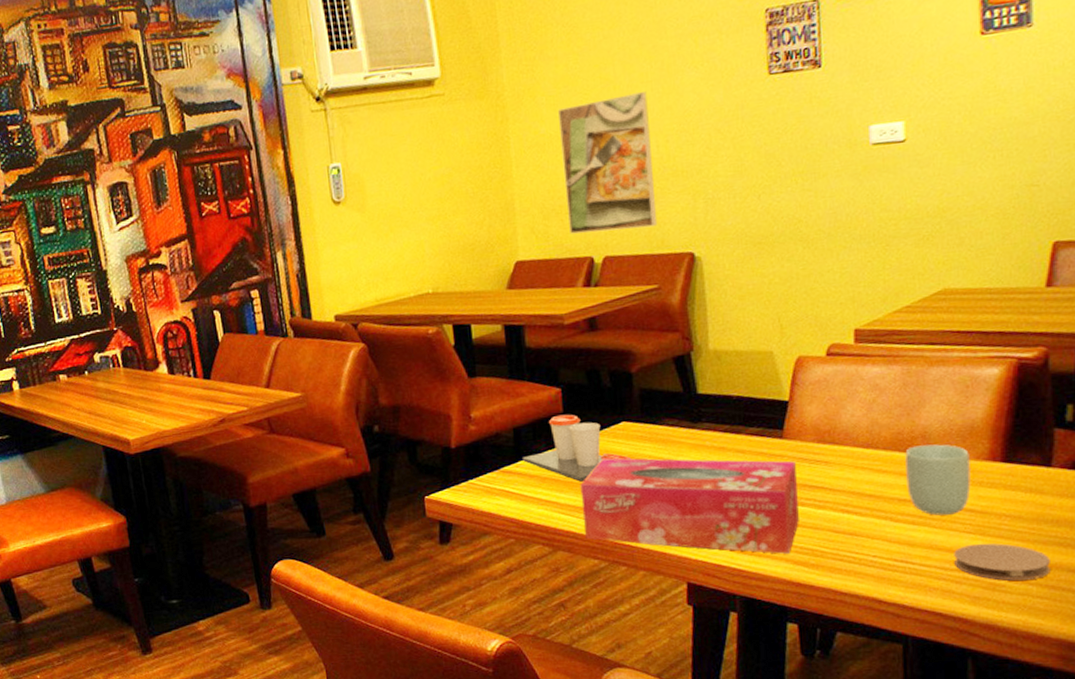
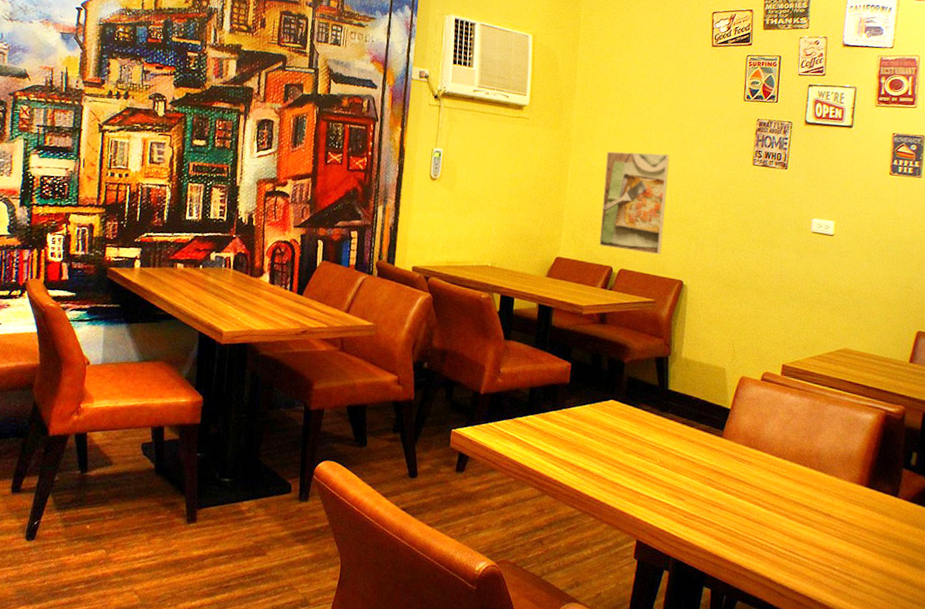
cup: present [521,414,631,482] -> none [532,384,612,442]
tissue box: present [580,458,799,554] -> none [568,426,728,530]
cup: present [905,444,971,516] -> none [801,462,846,521]
coaster: present [954,543,1051,581] -> none [825,547,889,583]

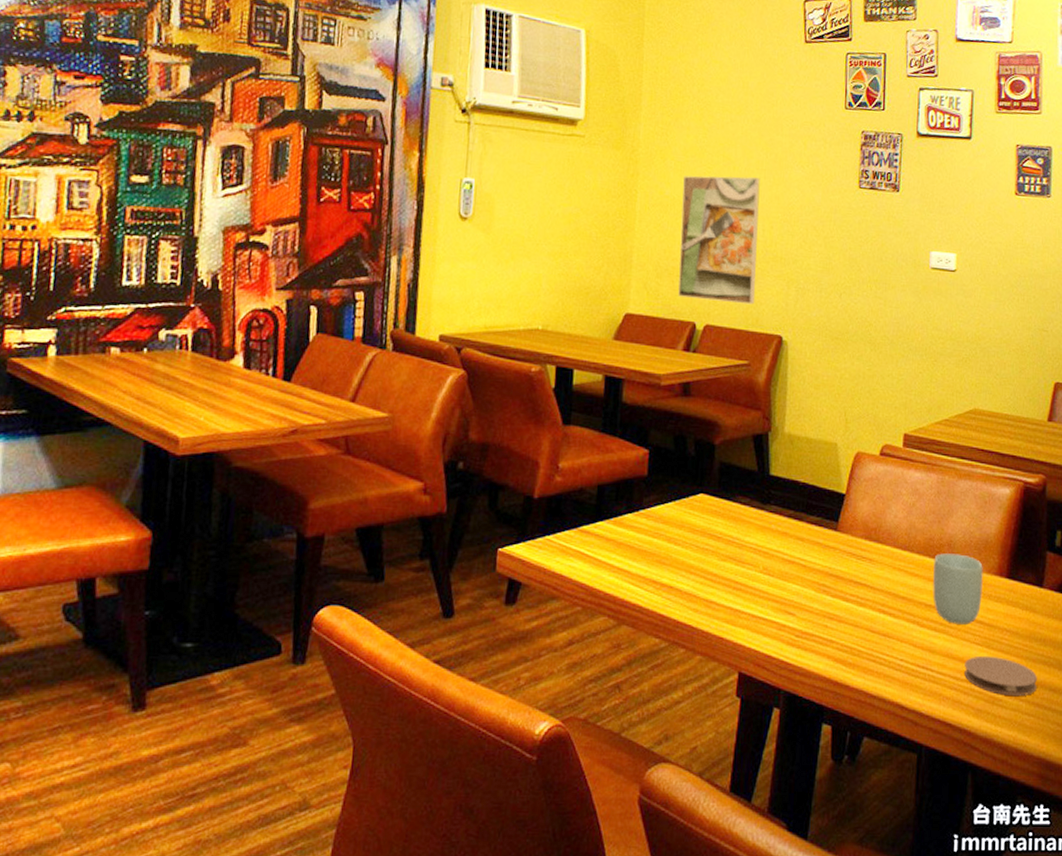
cup: none [801,462,846,521] -> present [933,553,983,625]
coaster: none [825,547,889,583] -> present [964,655,1037,697]

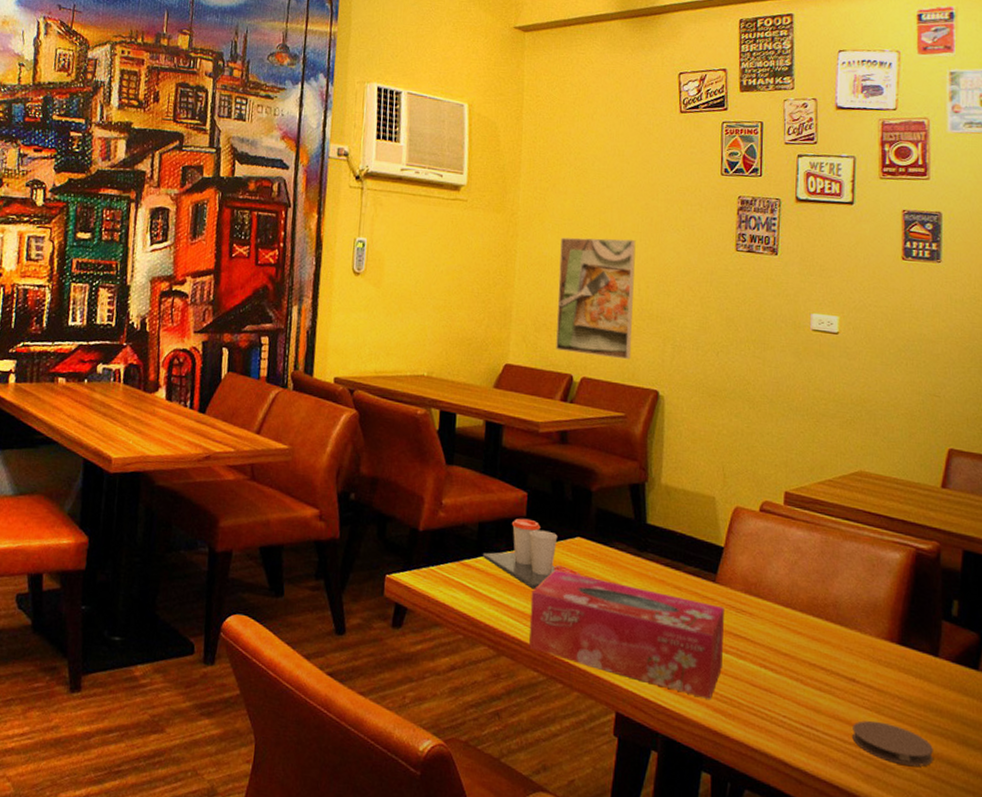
cup: none [601,477,703,552] -> present [482,518,580,589]
tissue box: none [651,529,845,650] -> present [529,569,724,699]
cup: present [933,553,983,625] -> none [817,613,872,688]

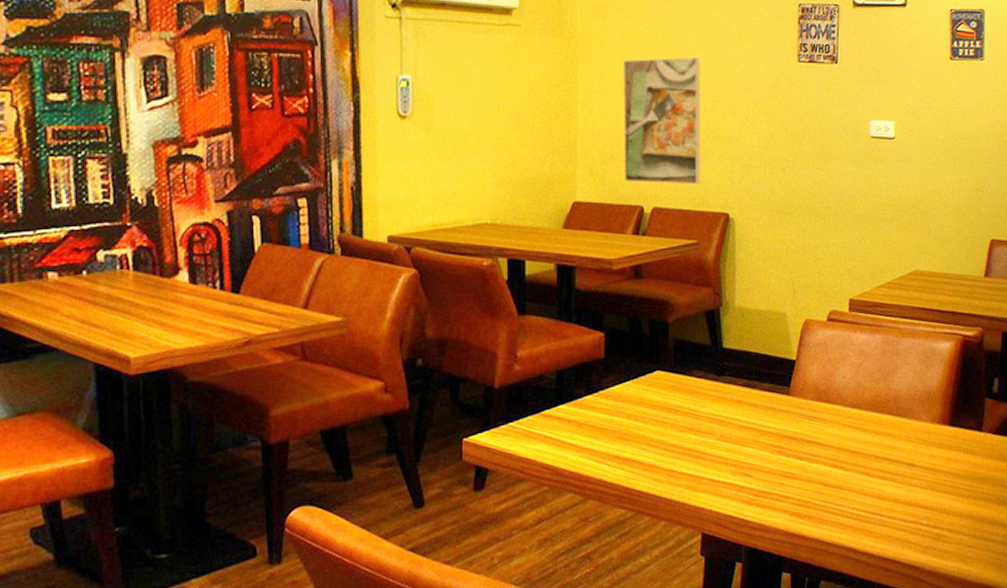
cup: present [482,518,580,589] -> none [562,359,661,429]
tissue box: present [529,569,724,699] -> none [614,406,798,505]
coaster: present [852,720,933,767] -> none [912,497,978,532]

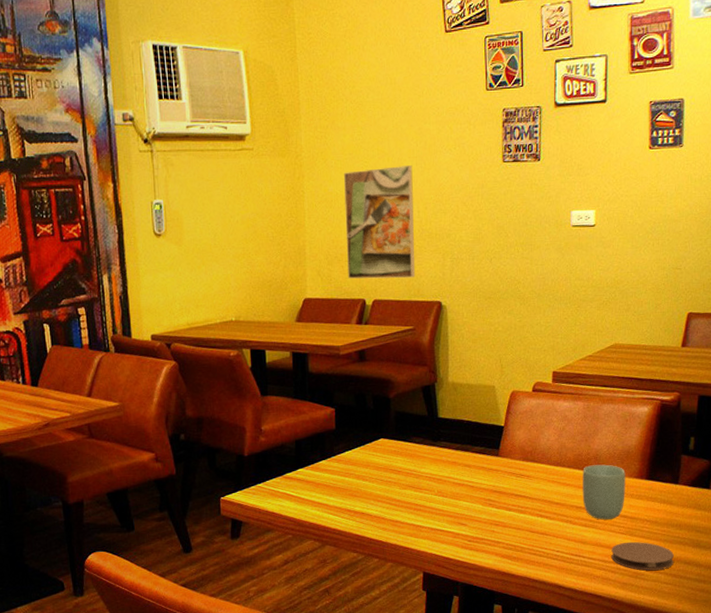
cup: none [881,407,927,472] -> present [582,464,626,520]
coaster: none [912,497,978,532] -> present [611,541,674,571]

